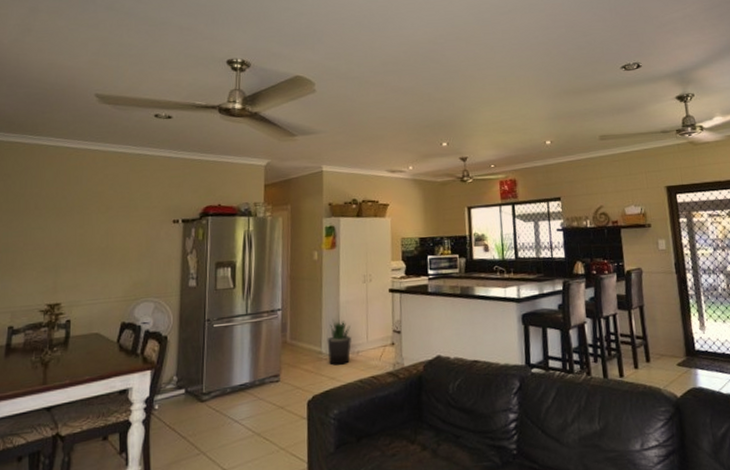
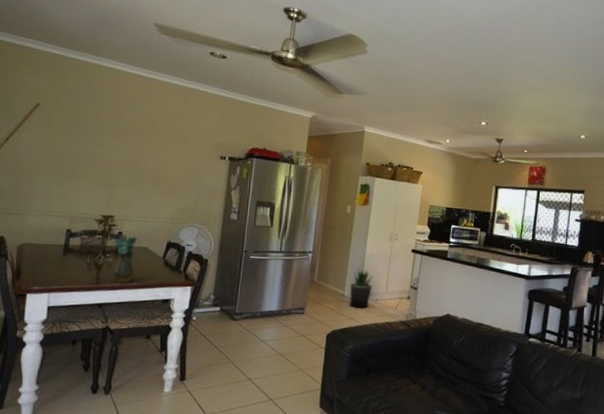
vase: none [61,321,88,379] -> present [113,233,138,283]

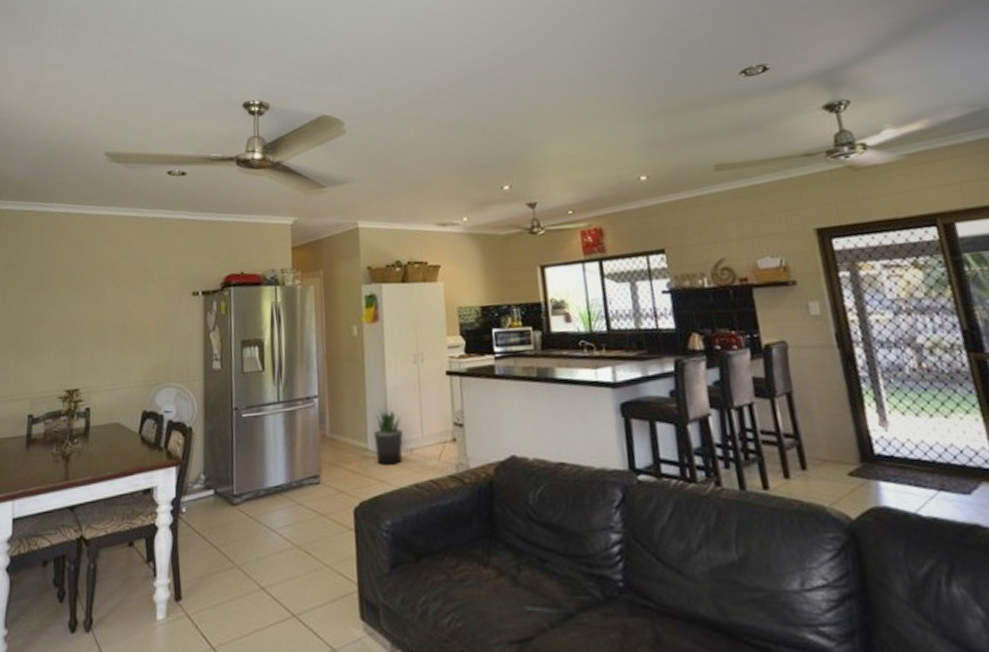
vase: present [113,233,138,283] -> none [81,409,108,475]

